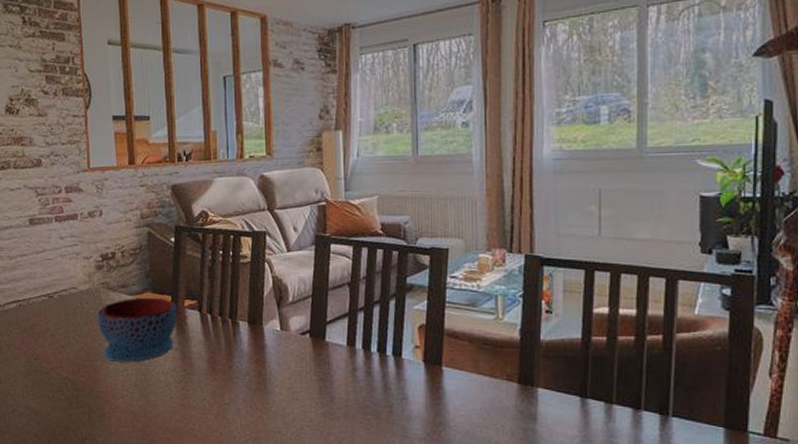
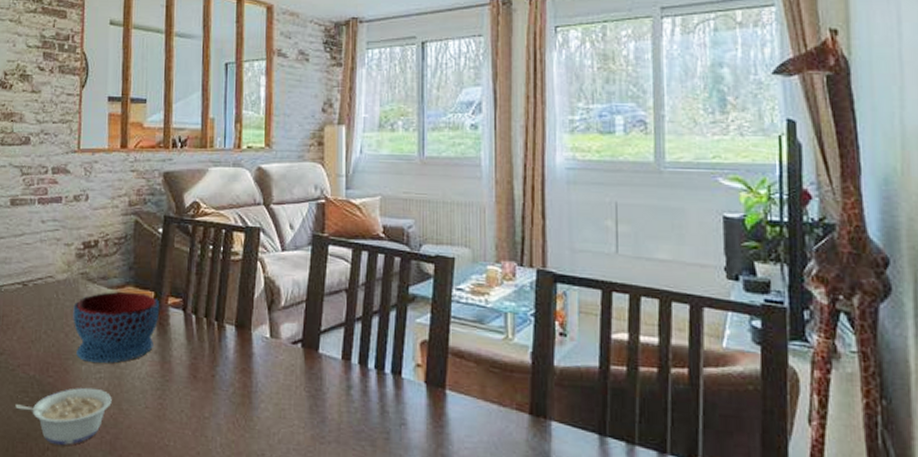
legume: none [53,384,140,435] -> present [15,387,112,446]

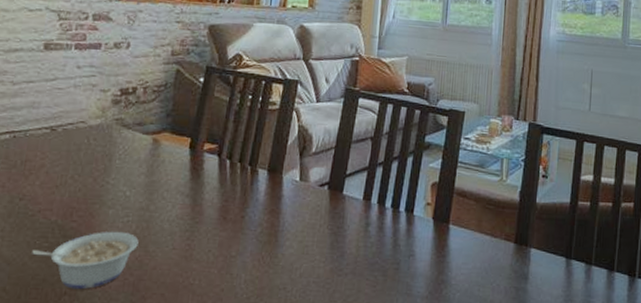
bowl: present [73,291,160,364] -> none [103,137,195,207]

